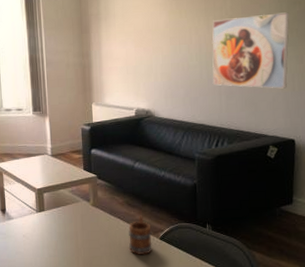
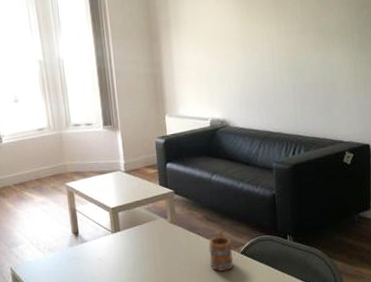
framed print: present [212,12,290,89] -> none [284,16,360,94]

